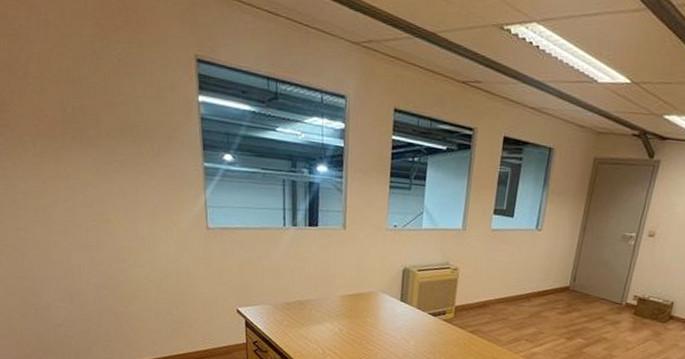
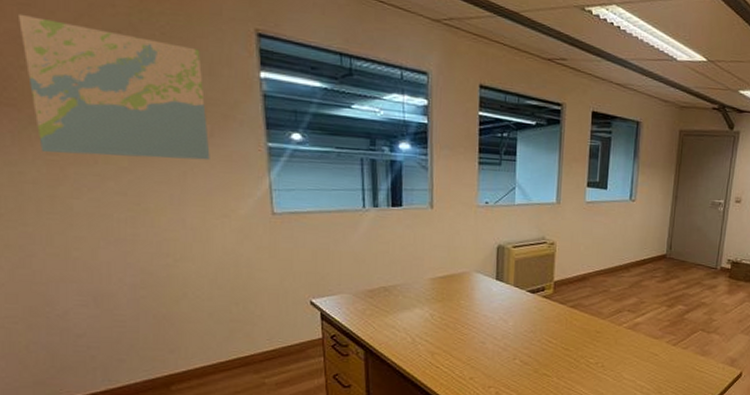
map: none [8,44,157,178] -> present [17,13,210,161]

